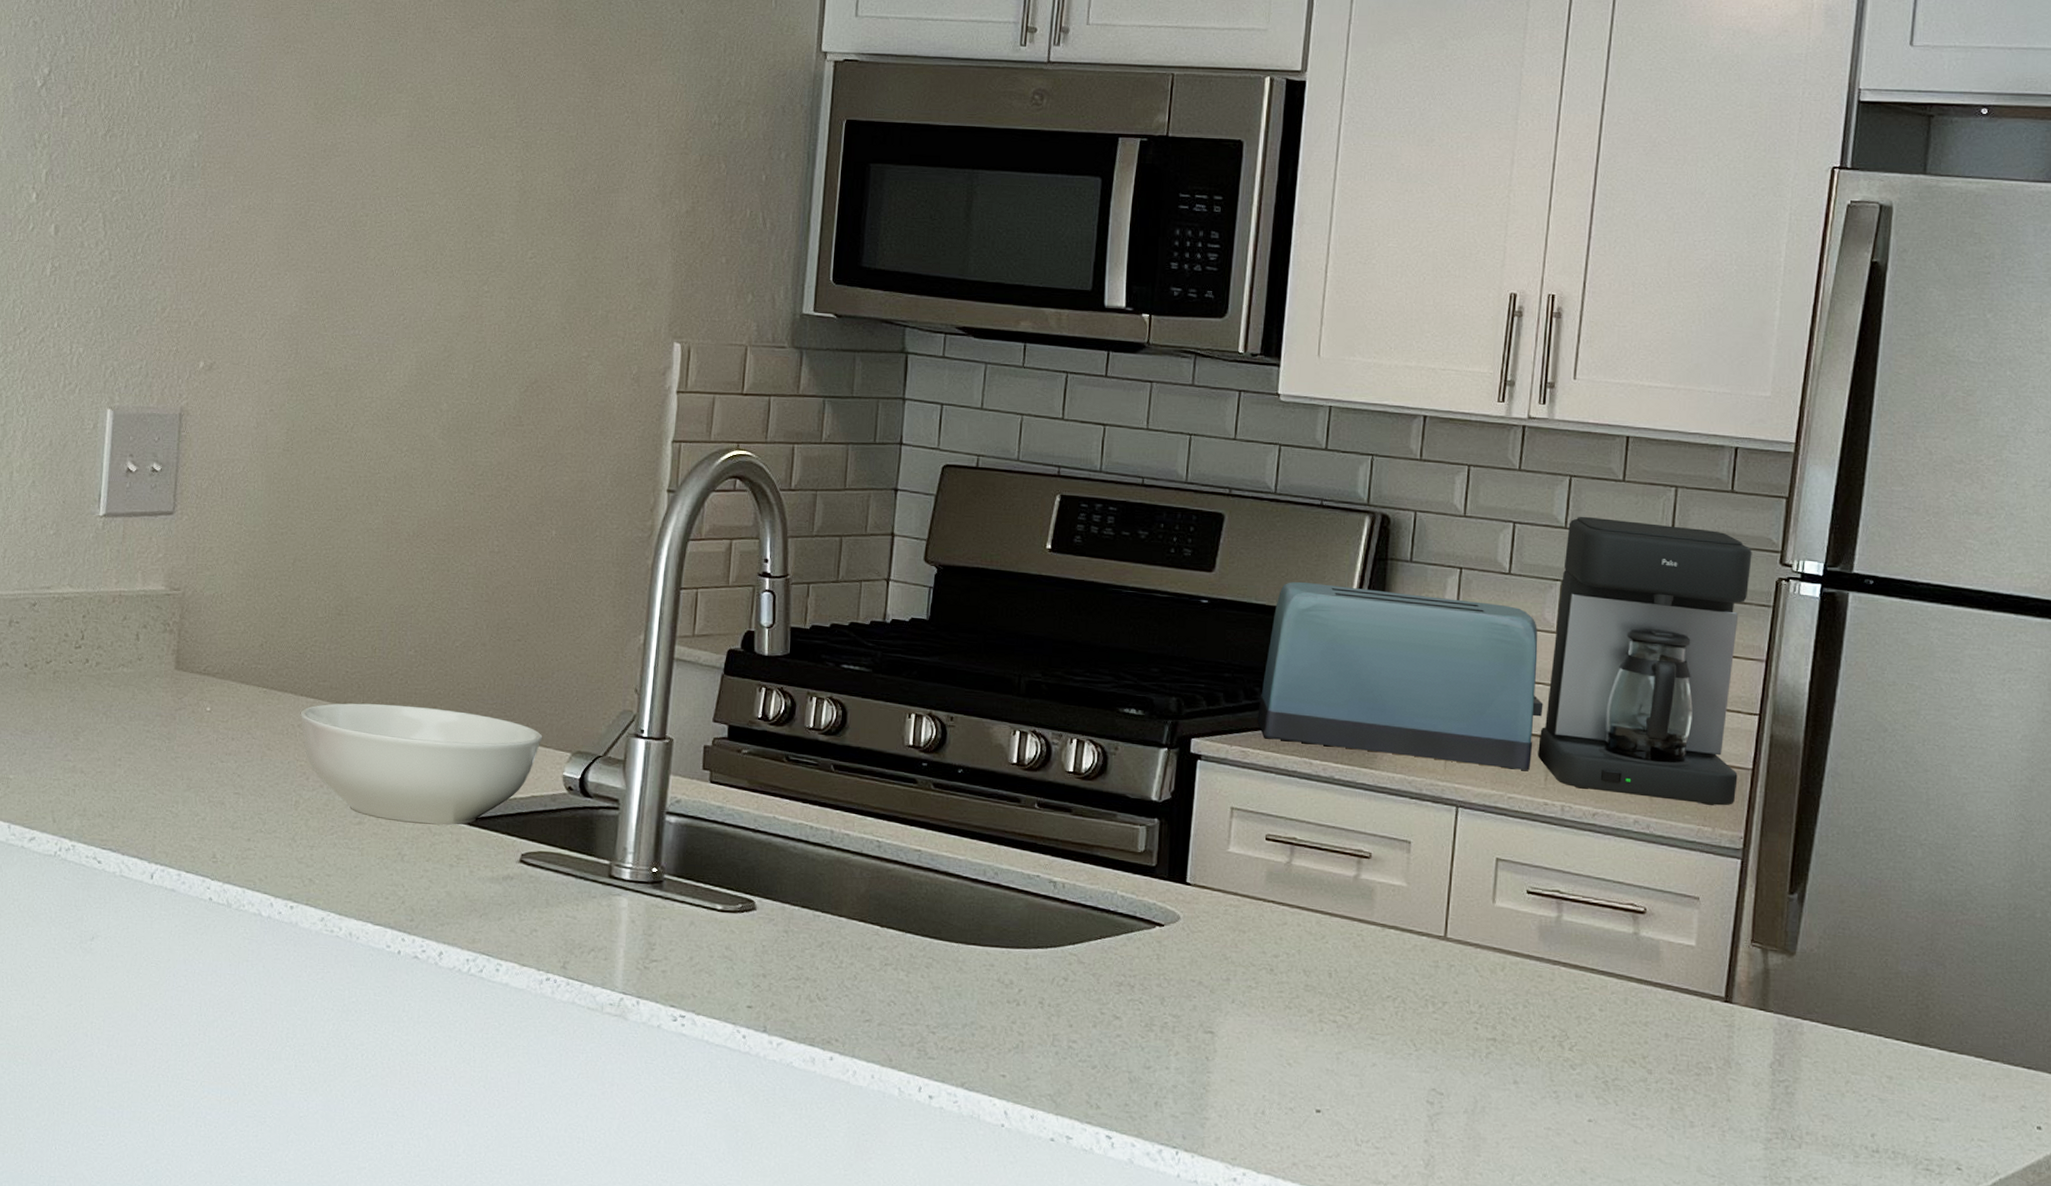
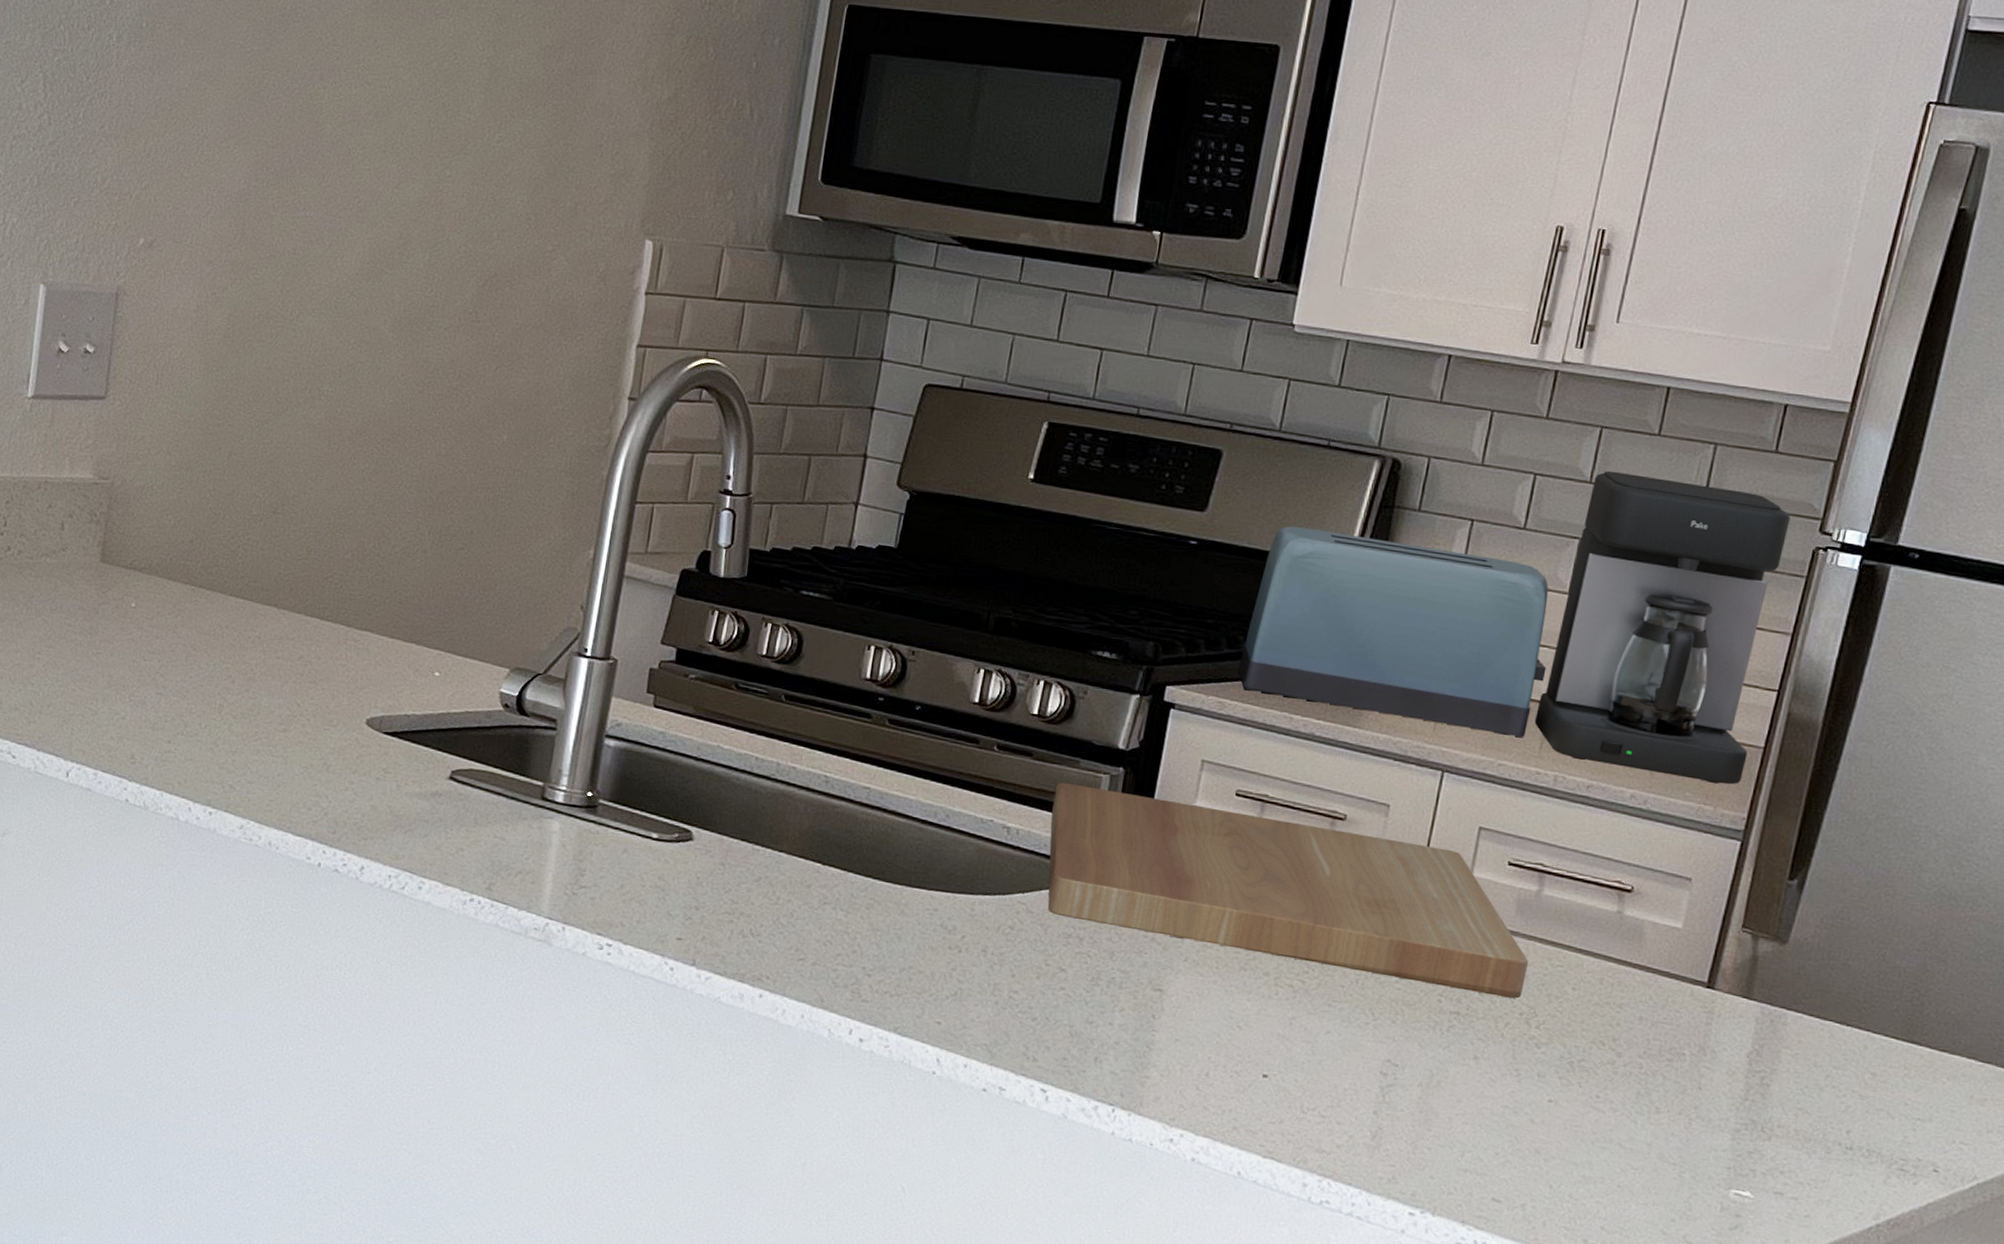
bowl: present [300,703,543,826] -> none [228,605,481,738]
cutting board: none [1094,836,1556,1023] -> present [1047,782,1529,999]

